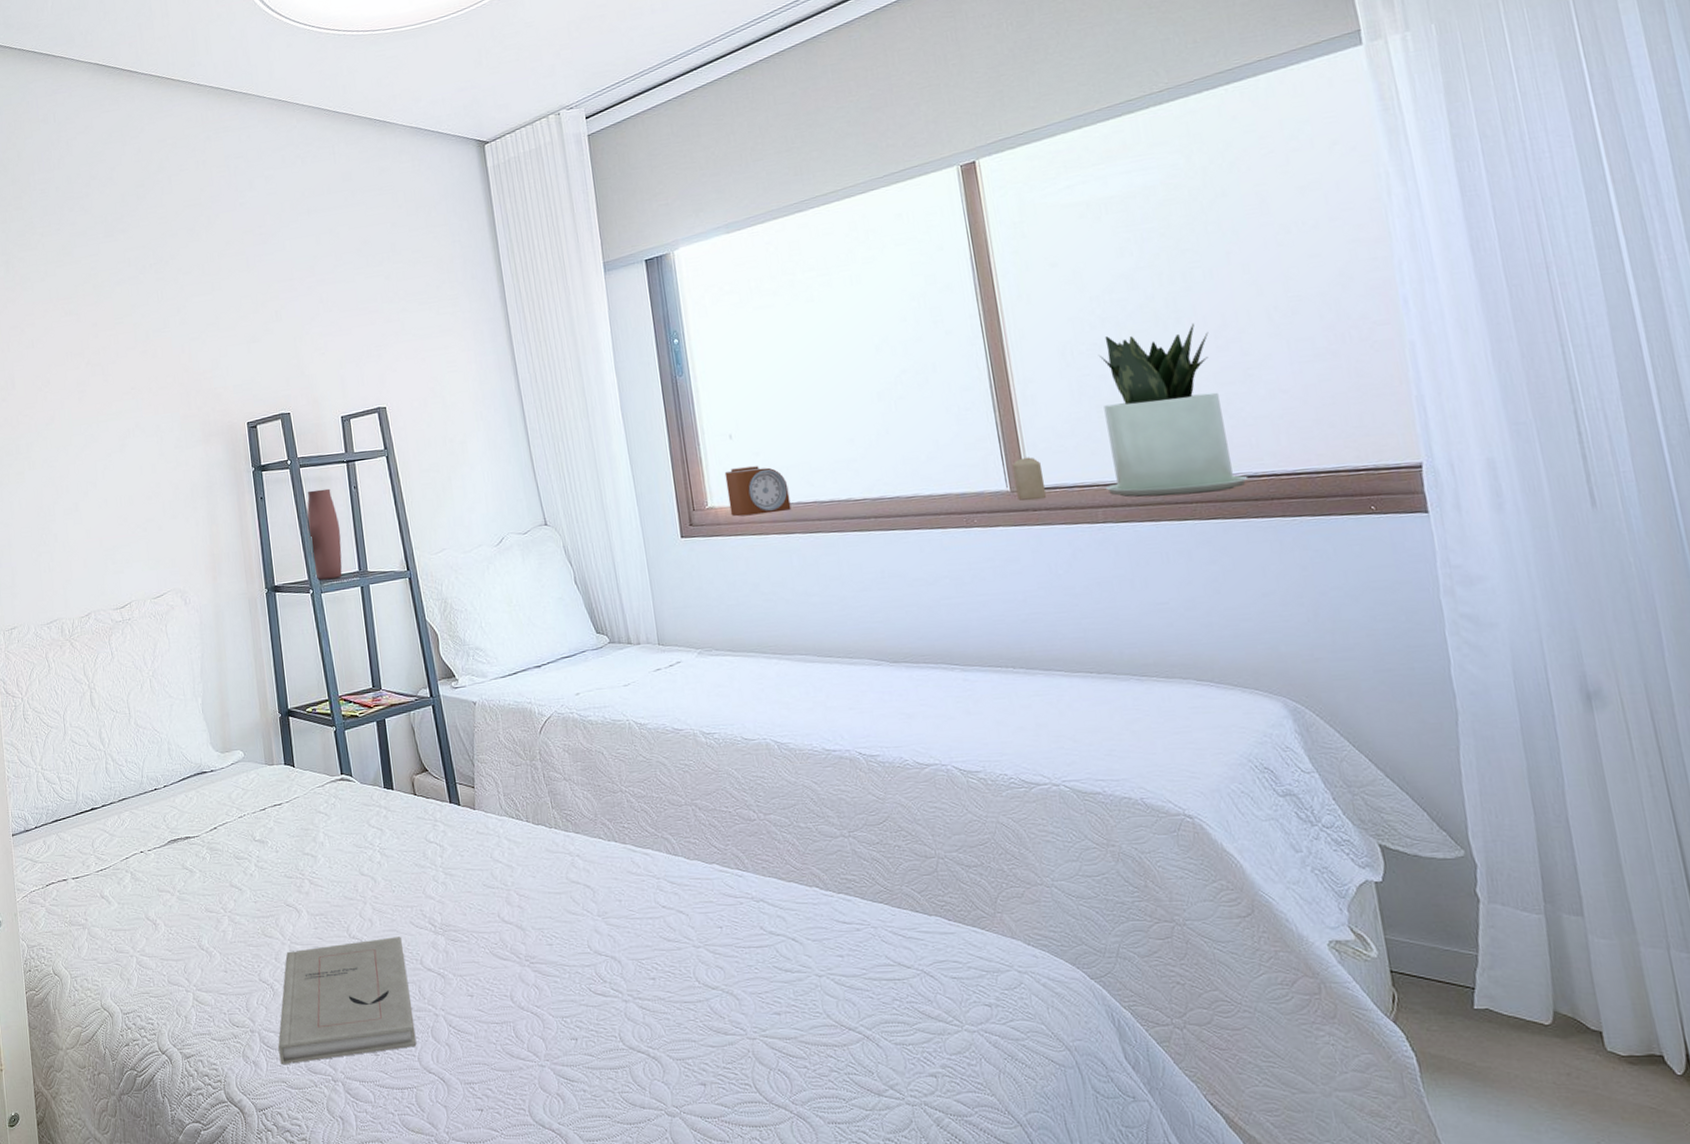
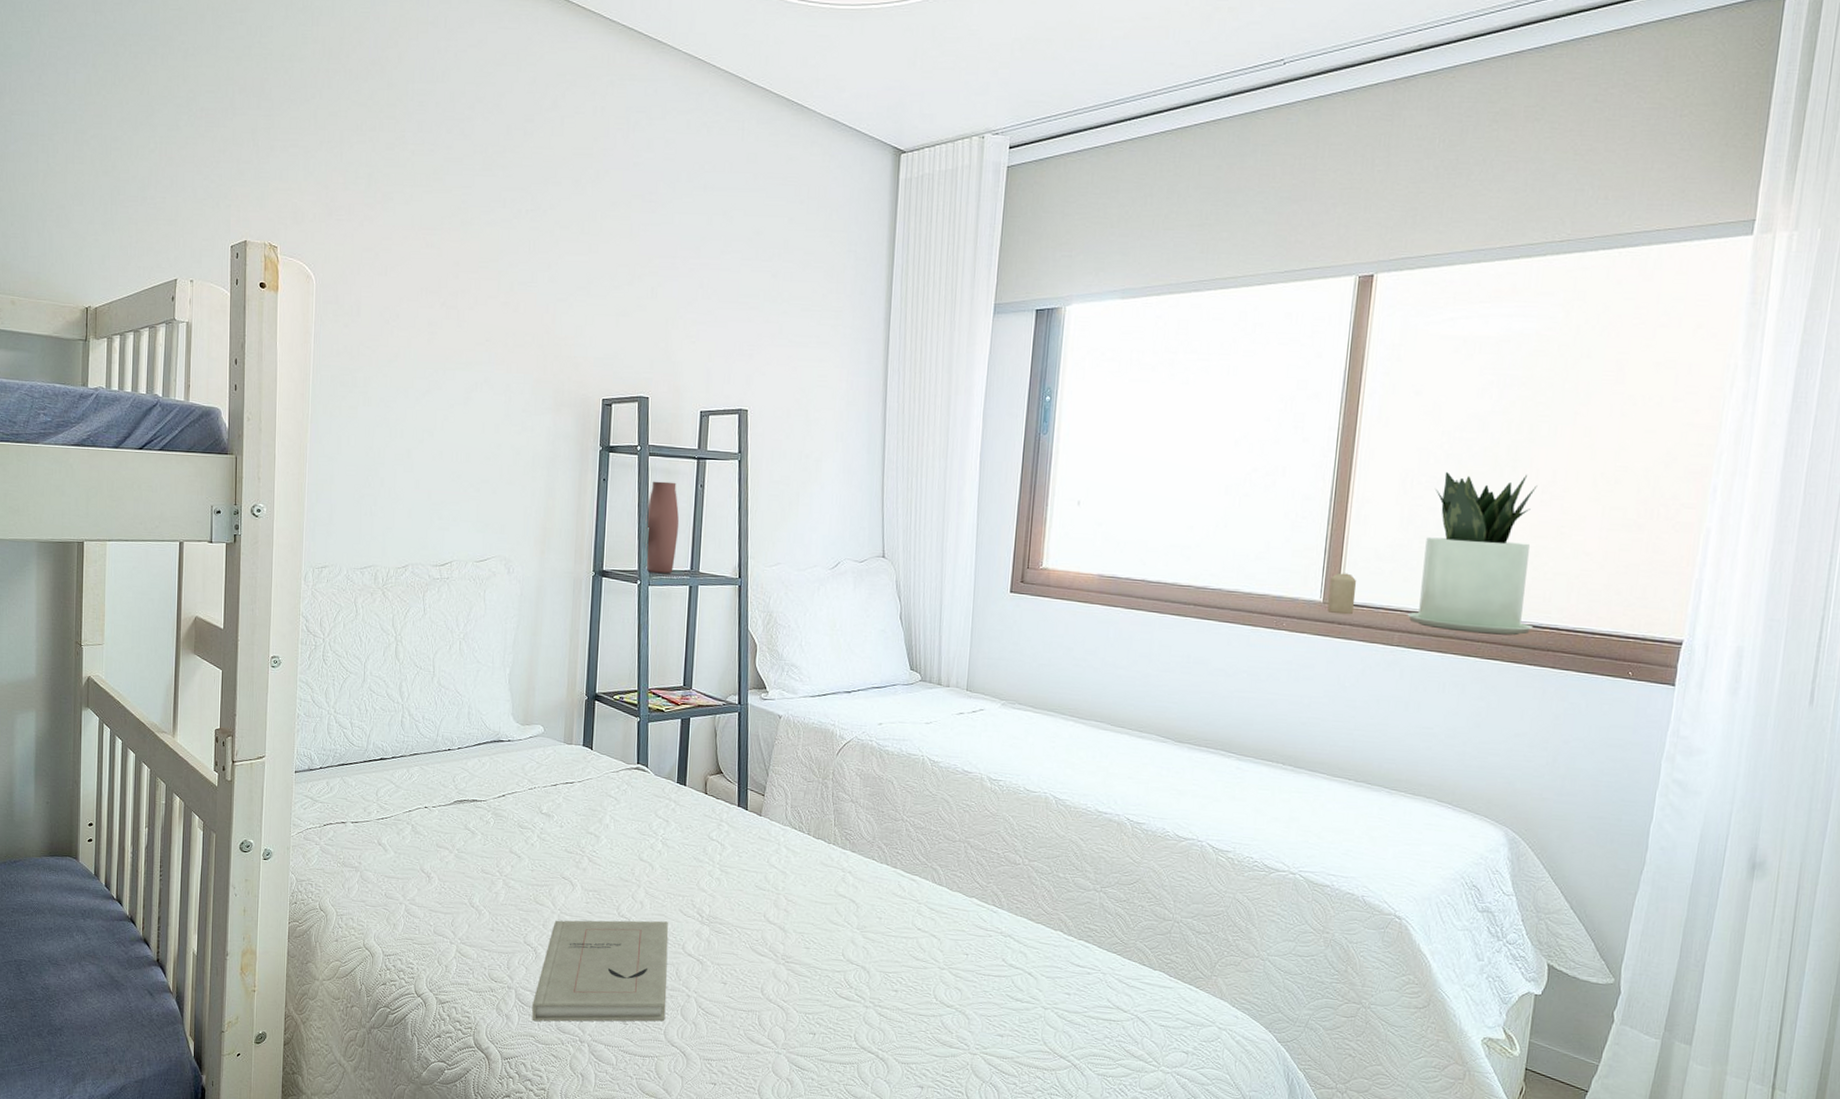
alarm clock: present [724,466,792,517] -> none [1062,534,1122,585]

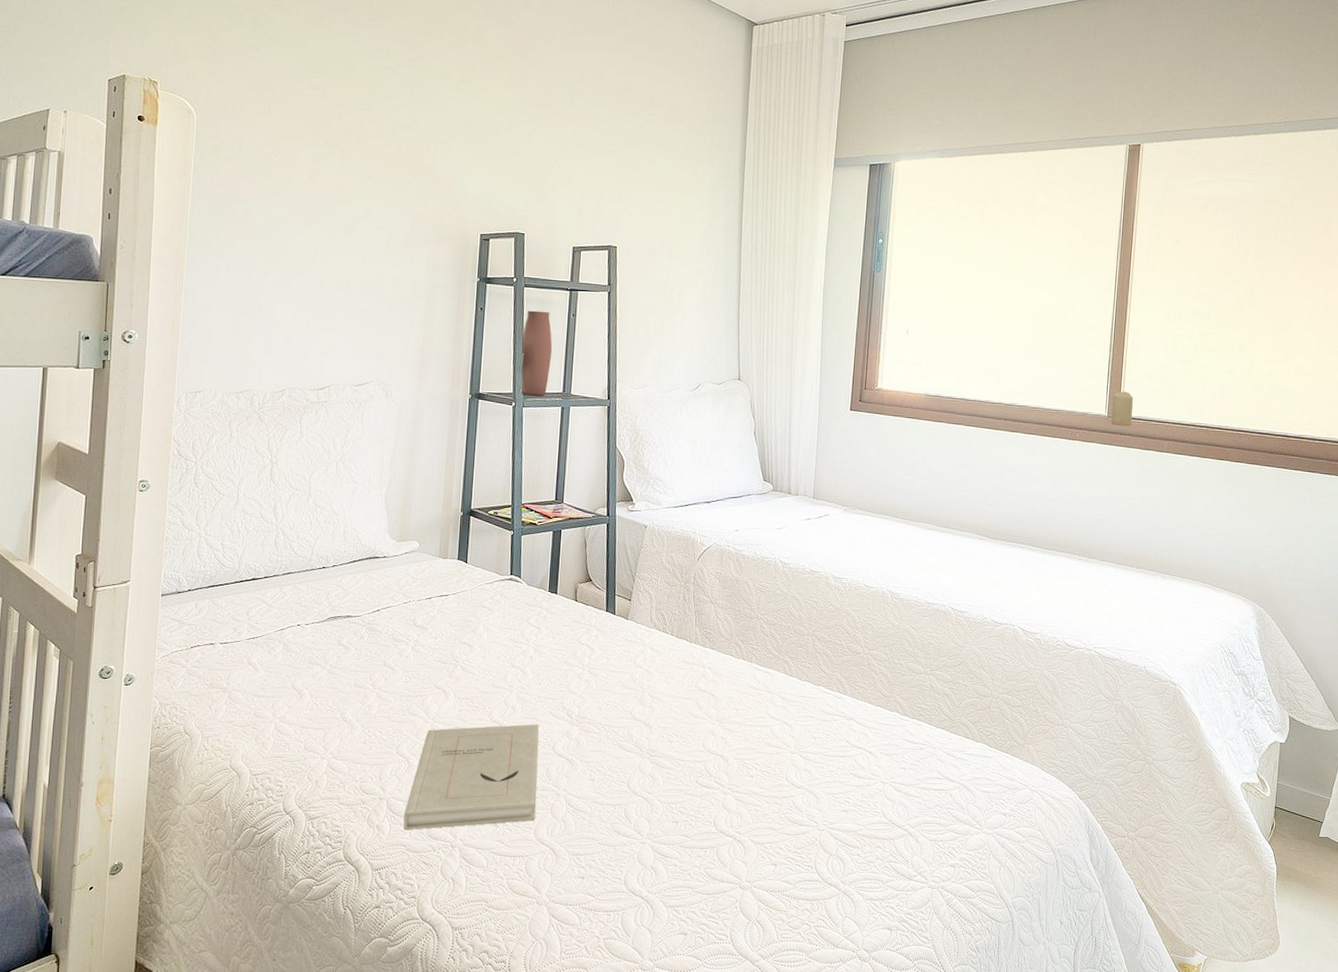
planter: present [1407,472,1538,636] -> none [1173,307,1270,442]

